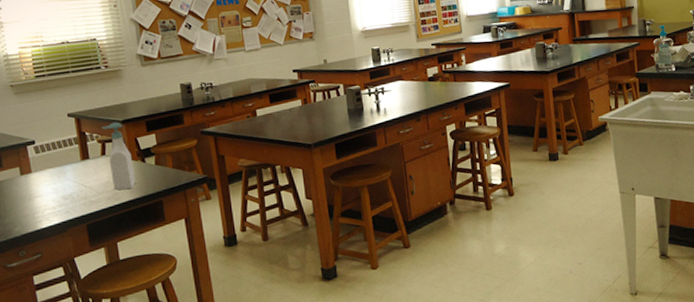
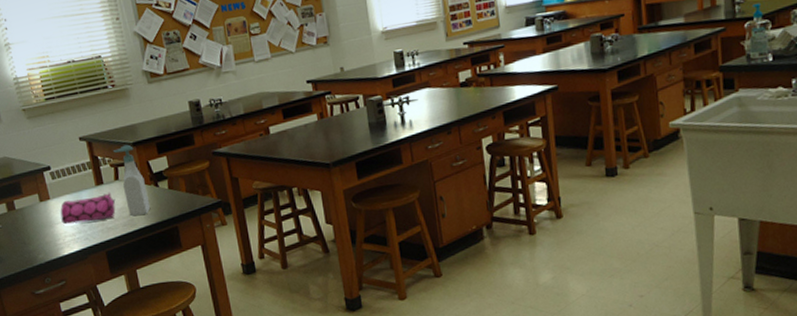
pencil case: none [41,166,101,198] -> present [60,192,116,225]

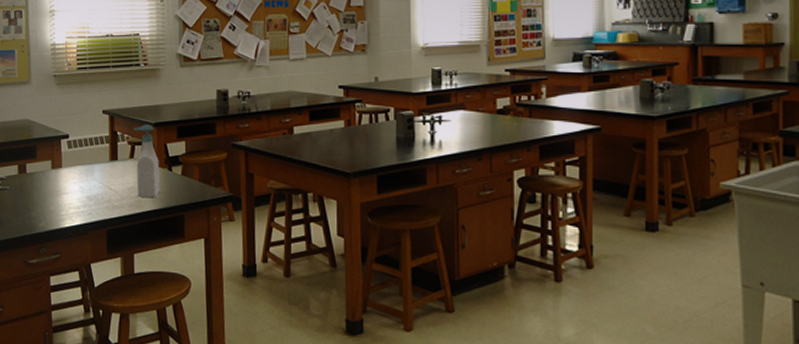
pencil case: present [60,192,116,225] -> none [69,169,127,197]

